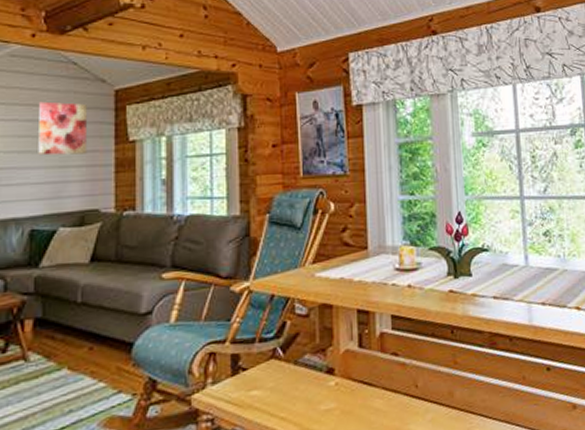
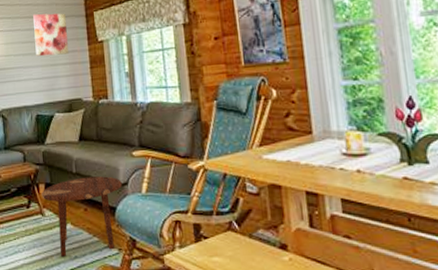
side table: none [27,304,144,413] -> present [42,176,122,257]

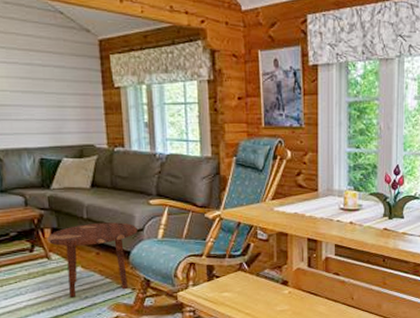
wall art: present [33,13,69,57] -> none [35,47,80,97]

